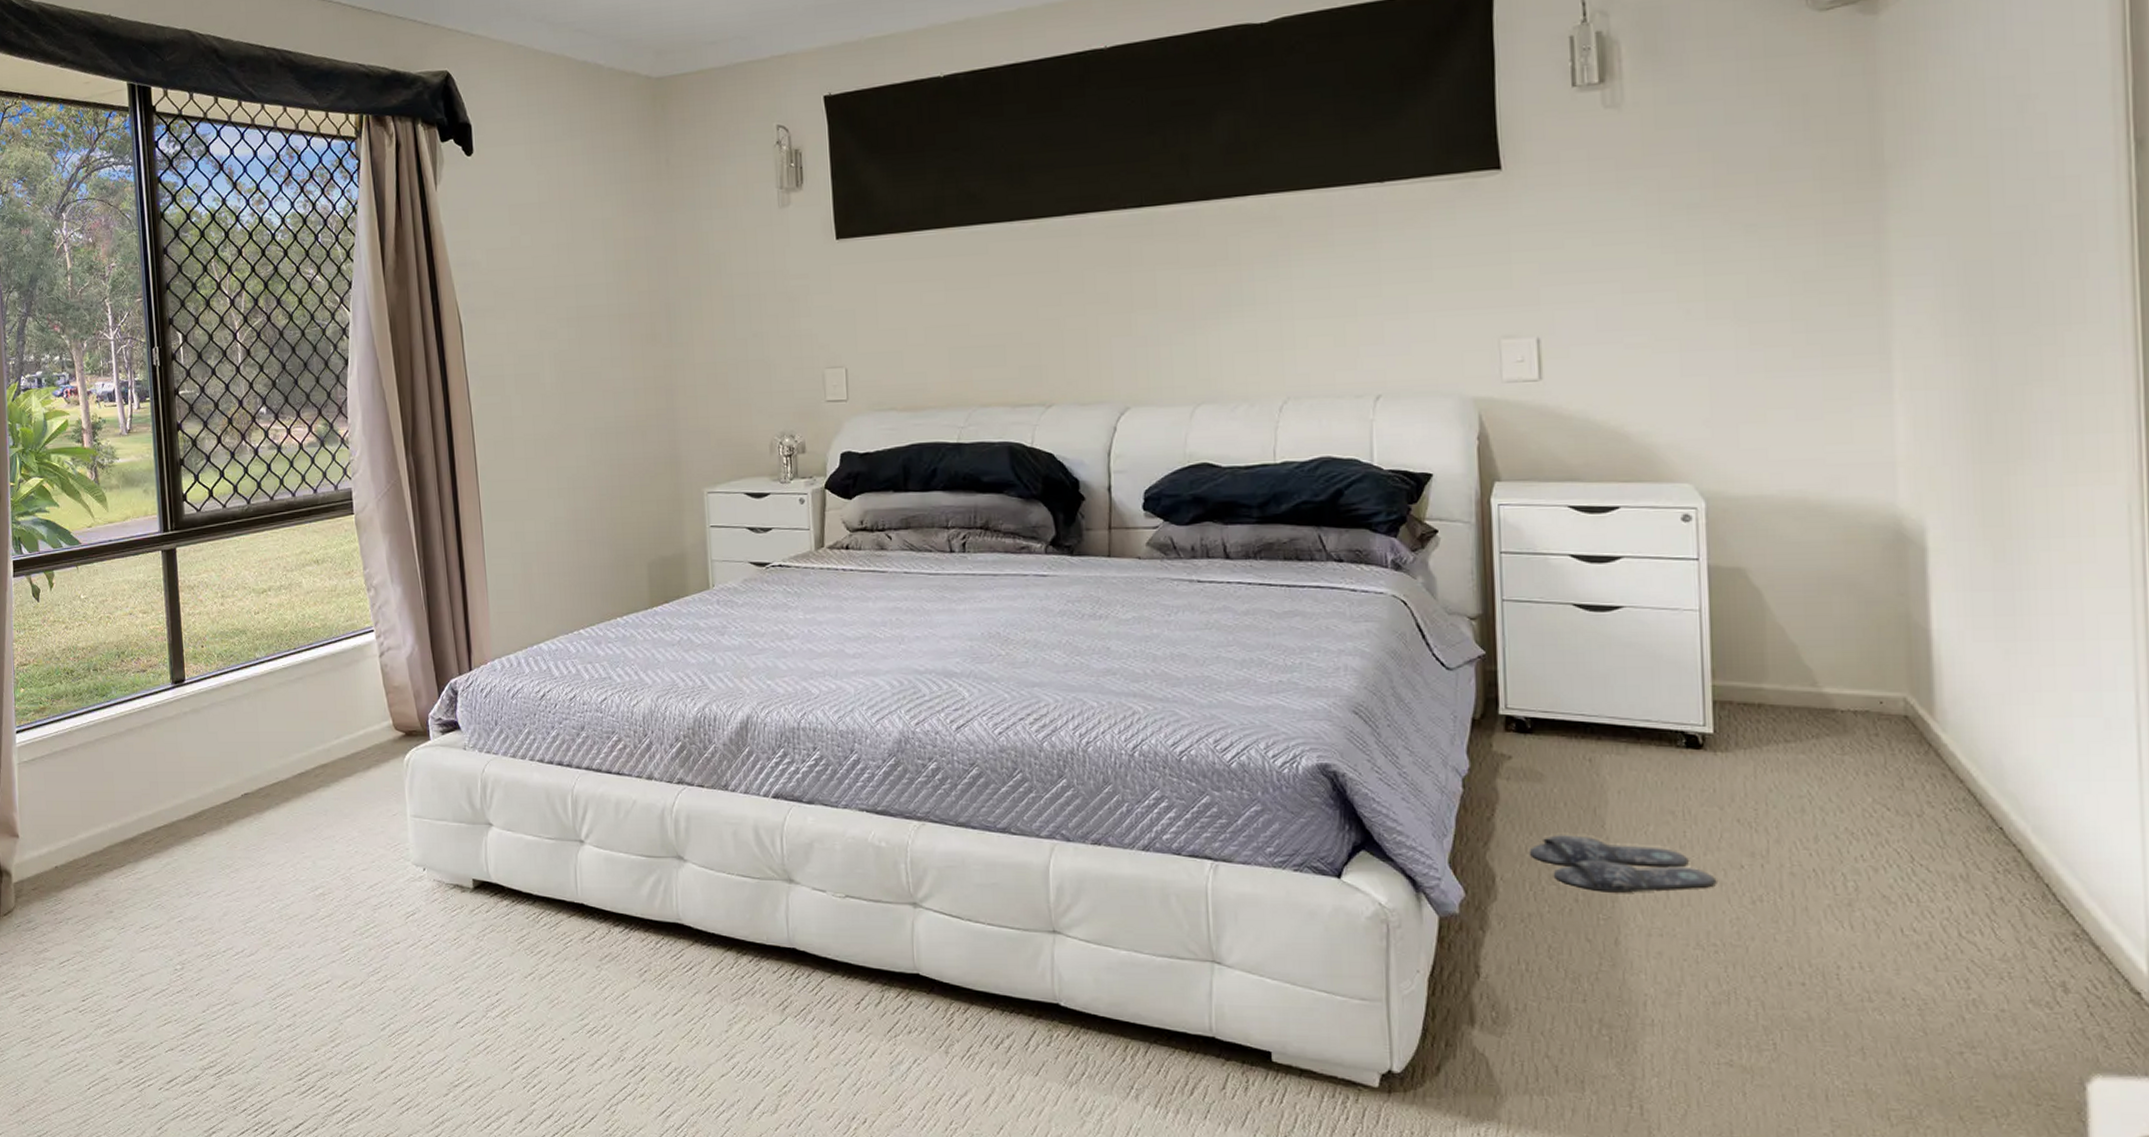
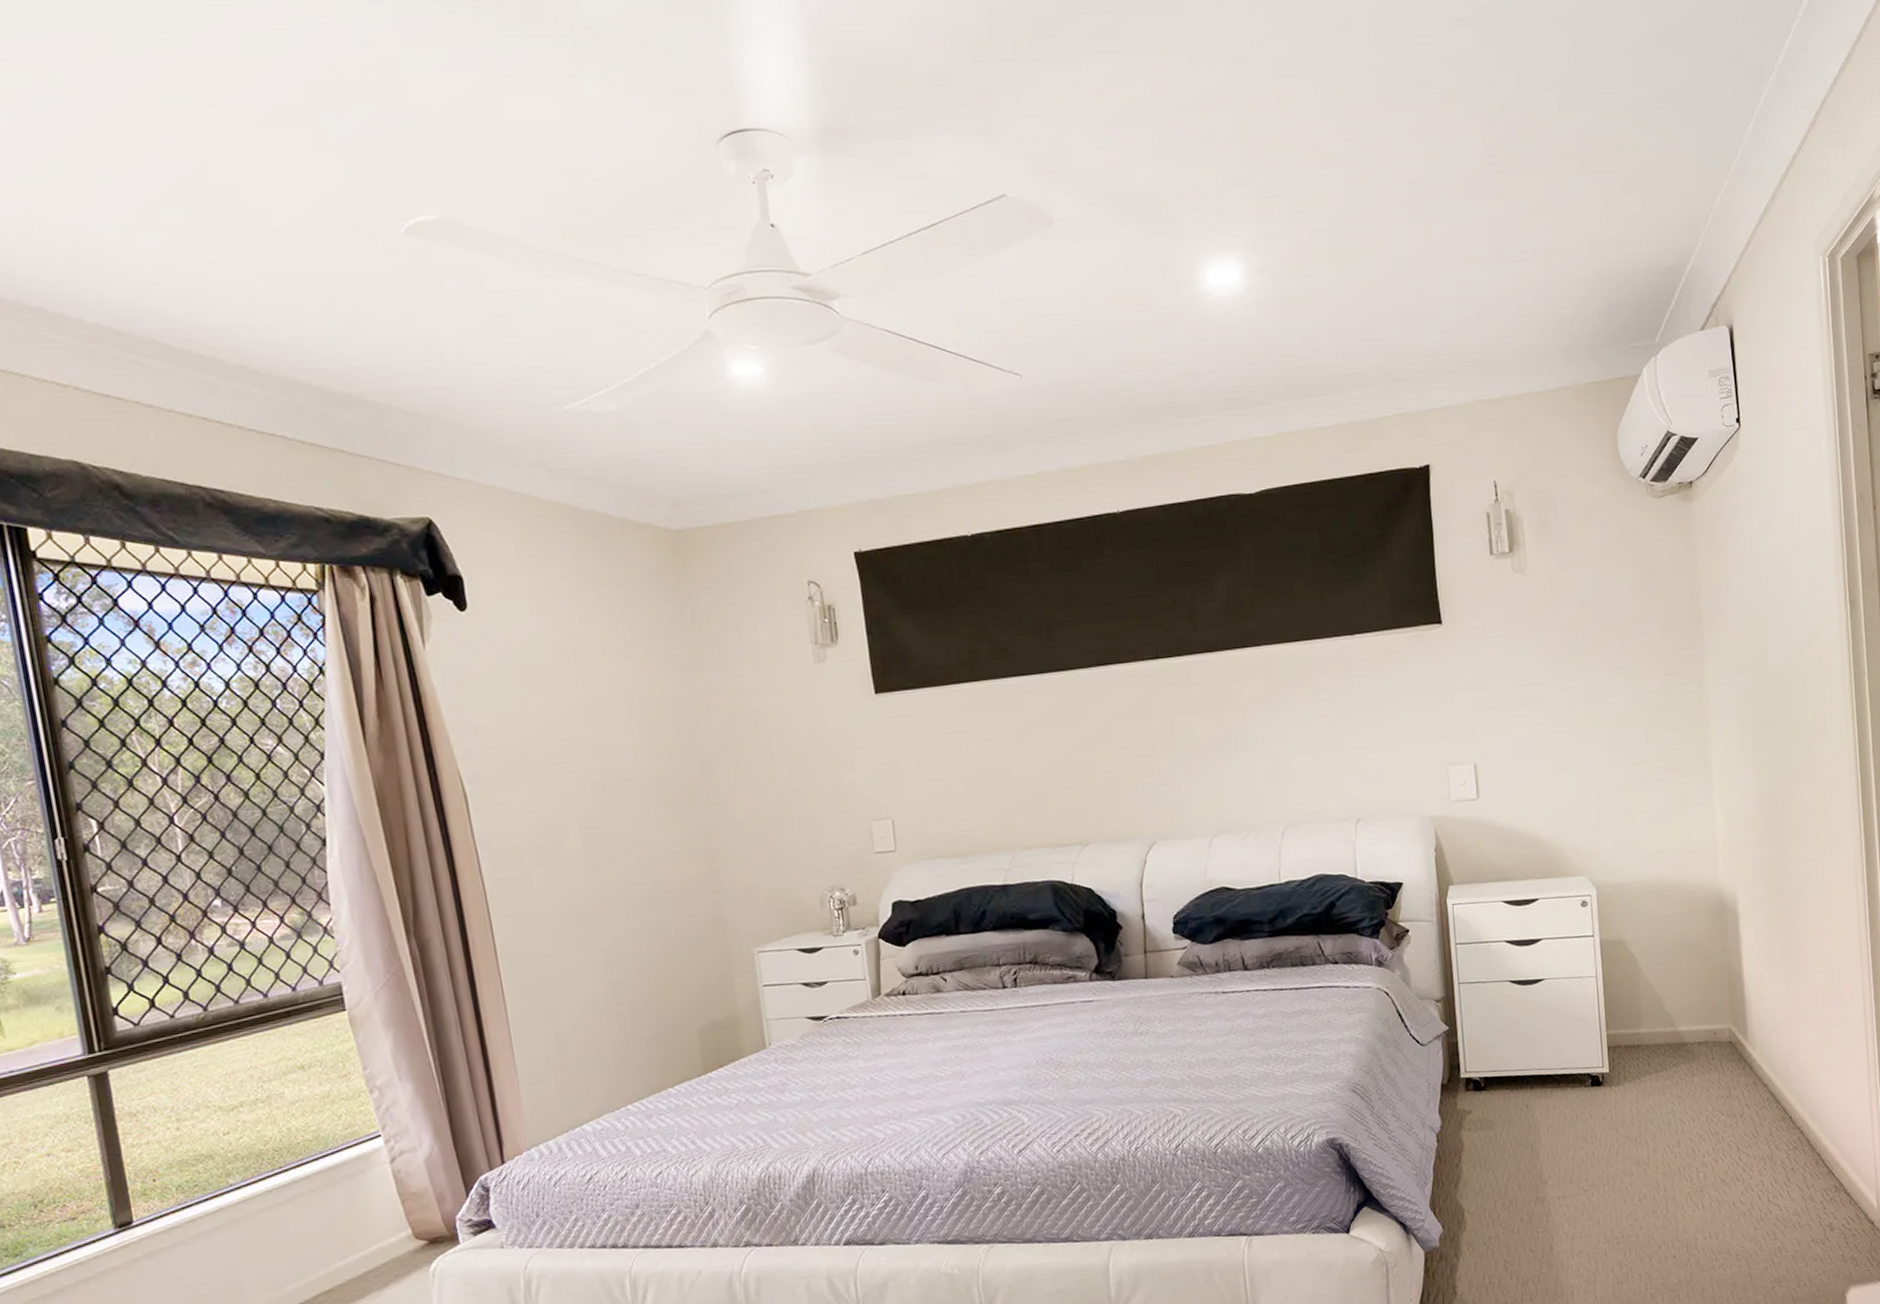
slippers: present [1530,834,1716,893] -> none [1488,1167,1615,1210]

